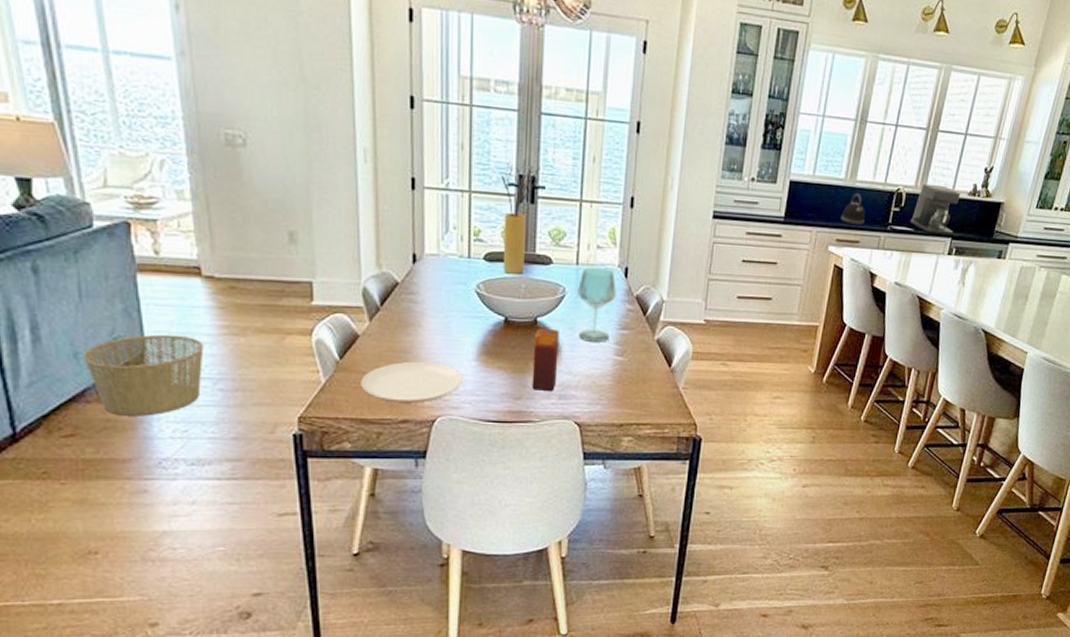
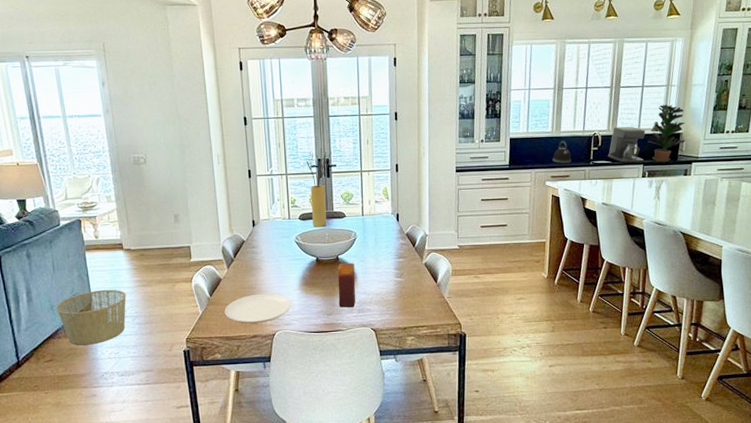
wine glass: present [577,268,616,342] -> none [365,216,392,269]
potted plant: none [961,162,1010,238] -> present [648,104,685,162]

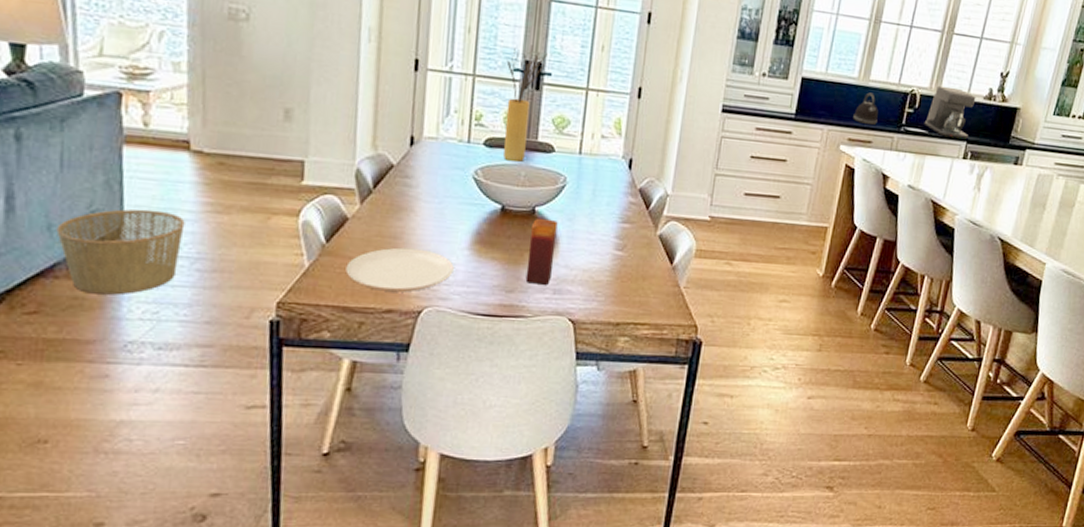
potted plant: present [648,104,685,162] -> none [977,66,1026,143]

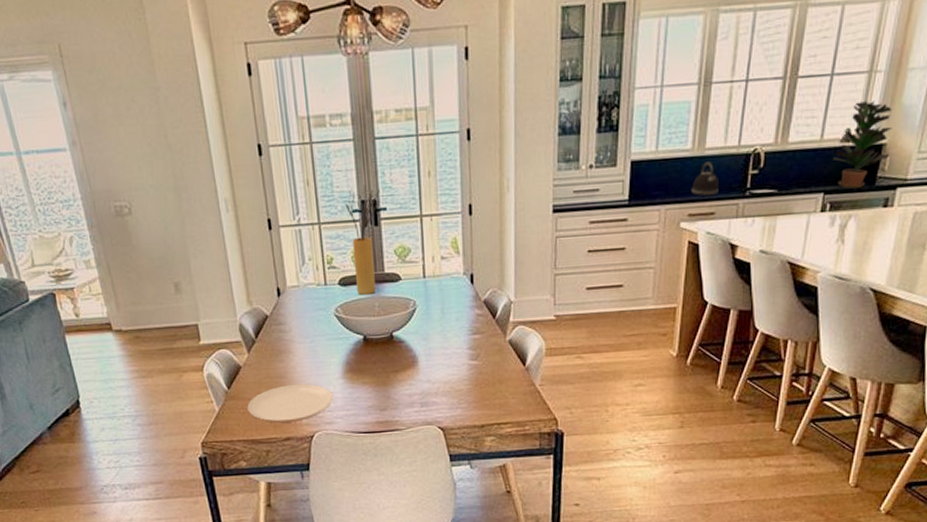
basket: present [56,208,185,295] -> none [36,382,124,453]
candle: present [525,218,558,285] -> none [392,341,418,401]
coffee maker: present [924,85,976,140] -> none [772,136,831,193]
potted plant: none [977,66,1026,143] -> present [833,100,892,189]

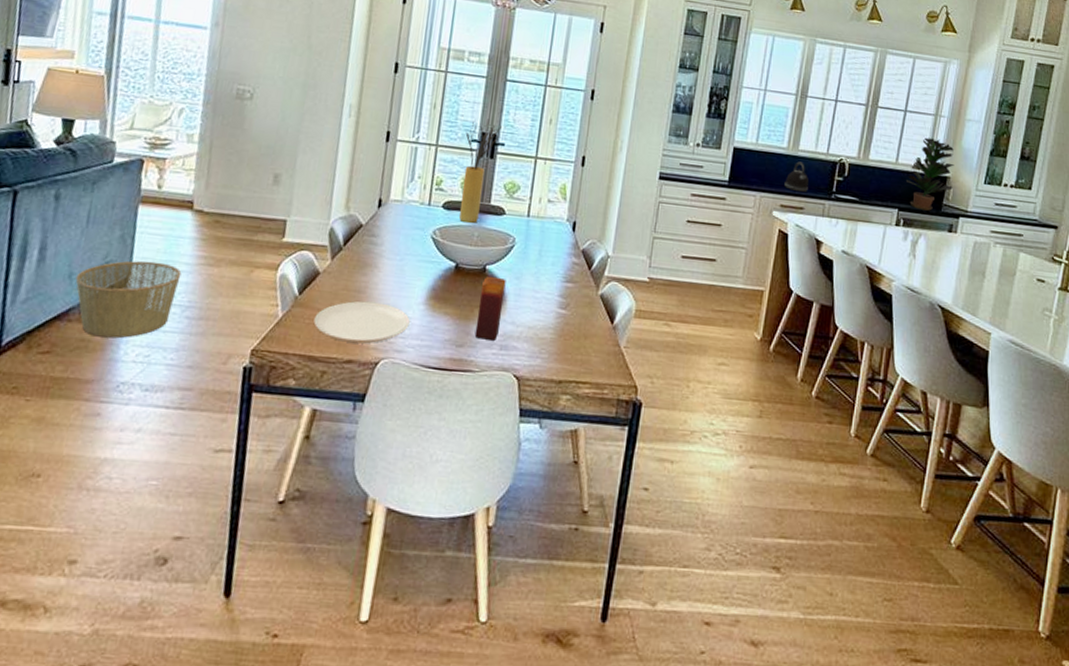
basket: none [36,382,124,453] -> present [75,260,182,339]
candle: none [392,341,418,401] -> present [474,276,506,341]

